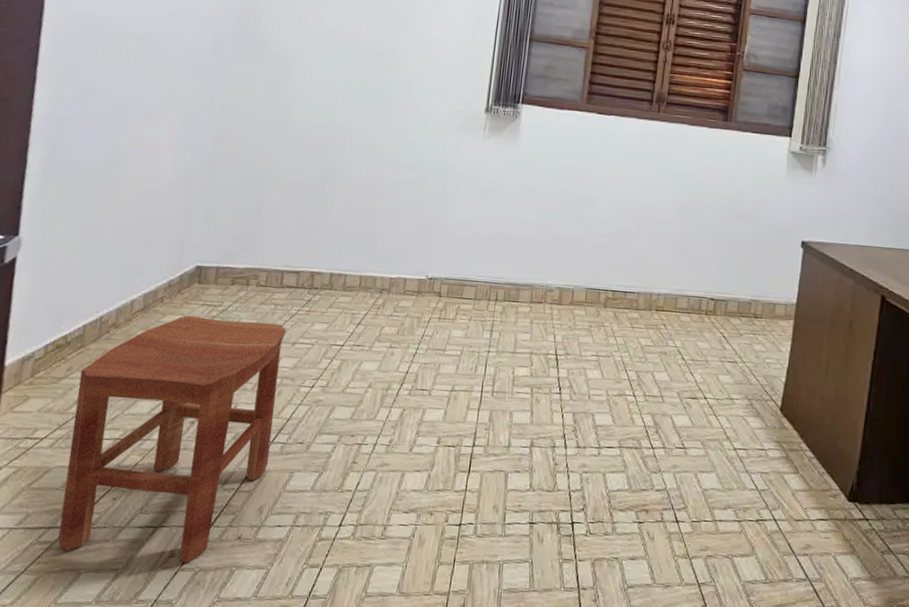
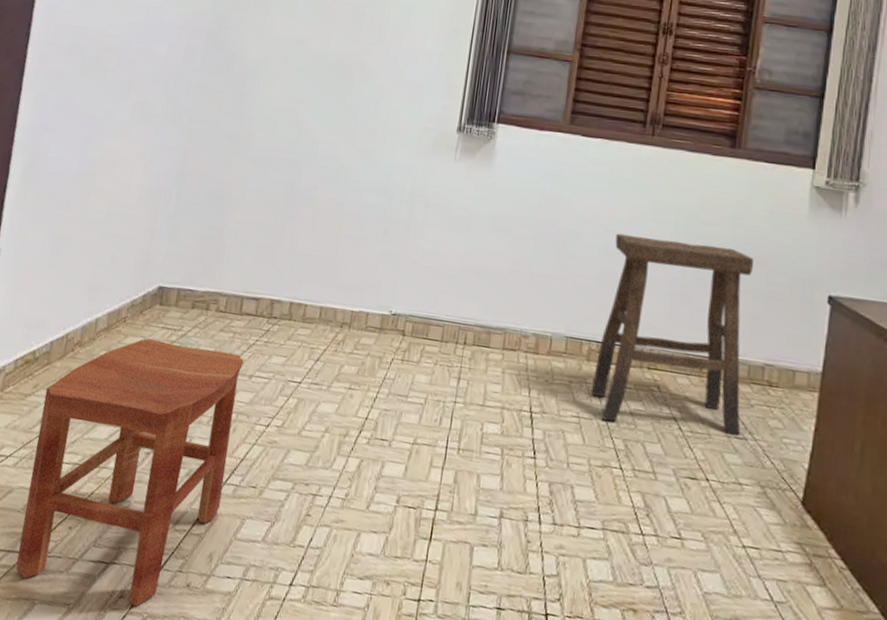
stool: none [607,197,742,360] -> present [590,233,753,436]

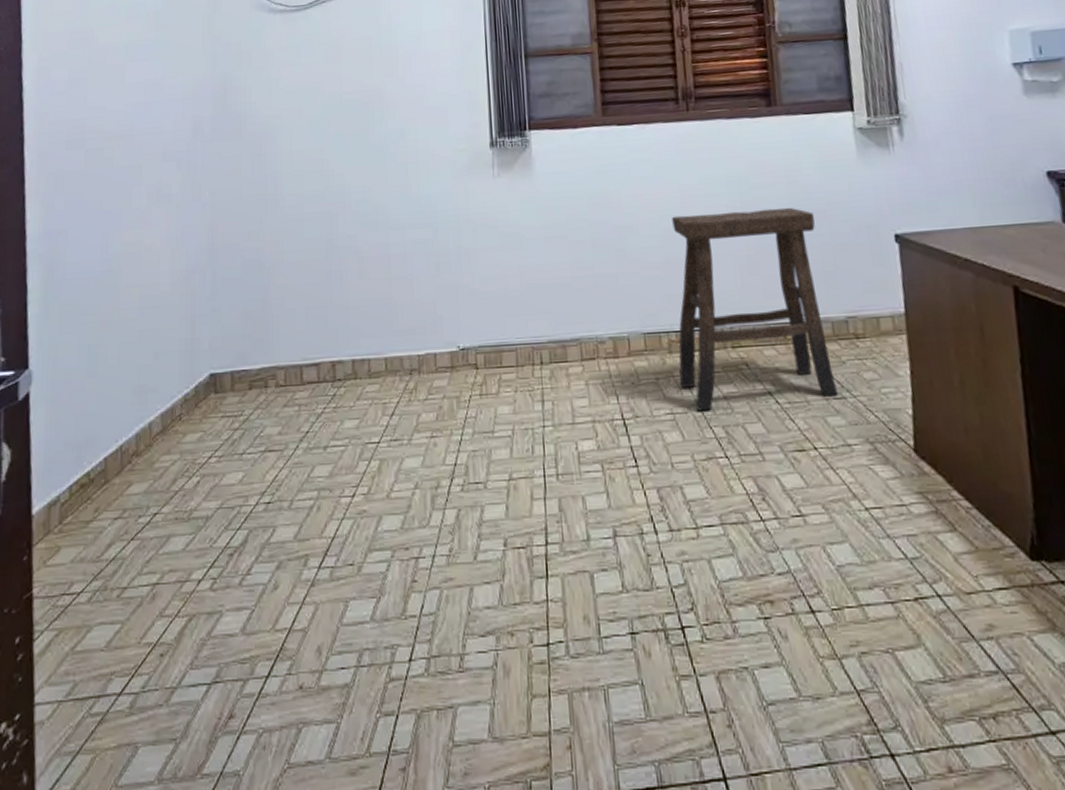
stool: present [16,338,244,607] -> none [108,427,320,724]

